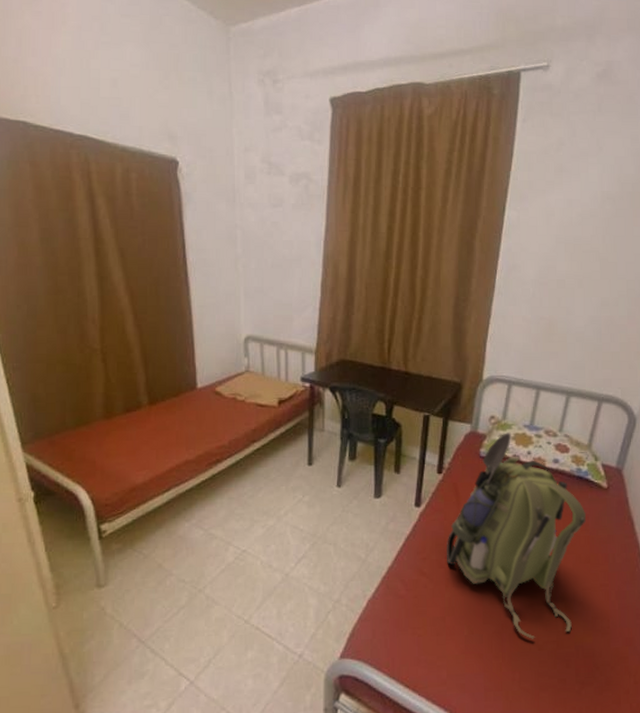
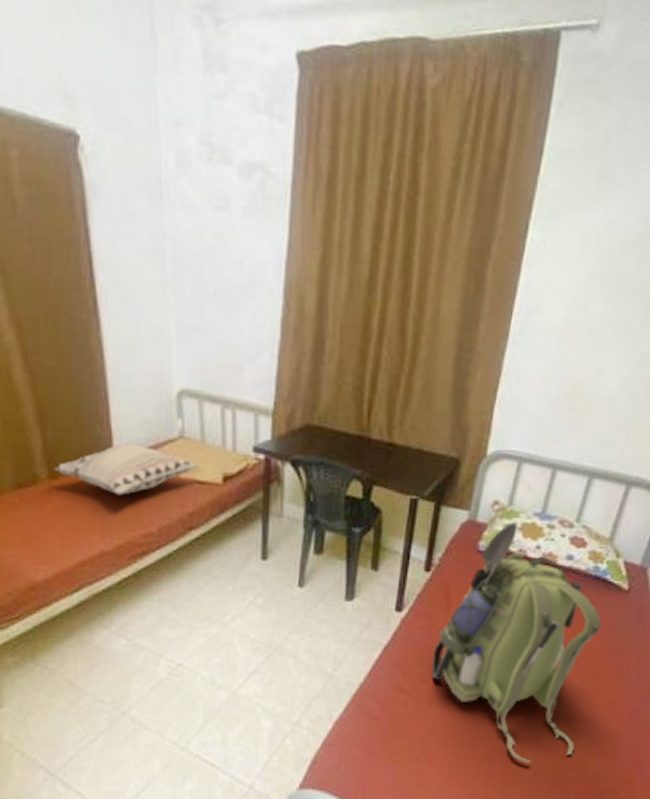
decorative pillow: none [153,377,260,417] -> present [53,443,199,496]

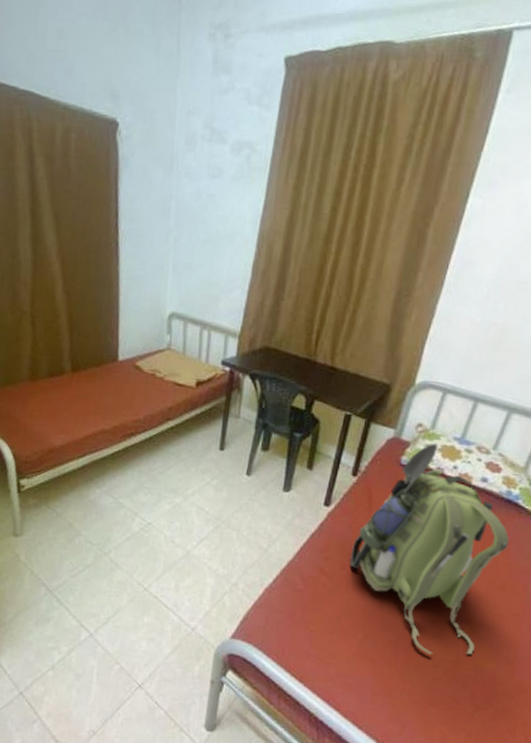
decorative pillow: present [53,443,199,496] -> none [75,350,179,389]

